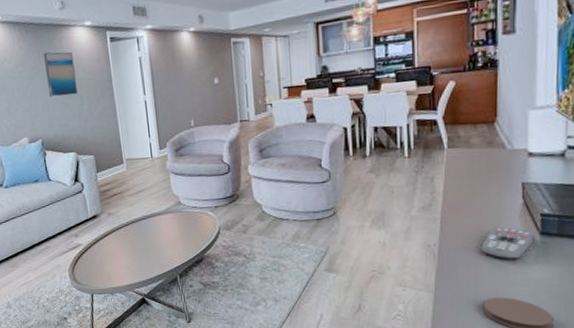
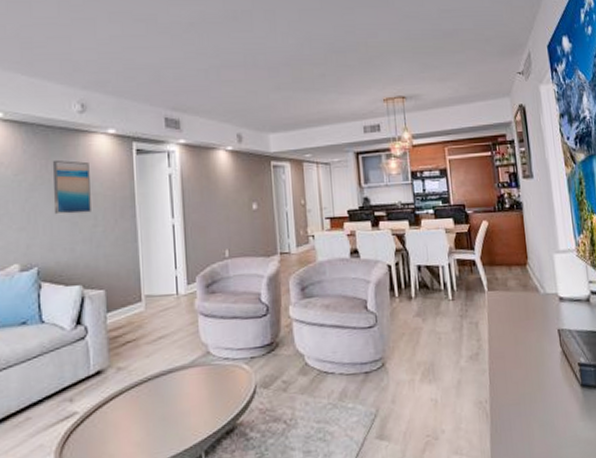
remote control: present [481,226,536,260] -> none [530,378,578,417]

